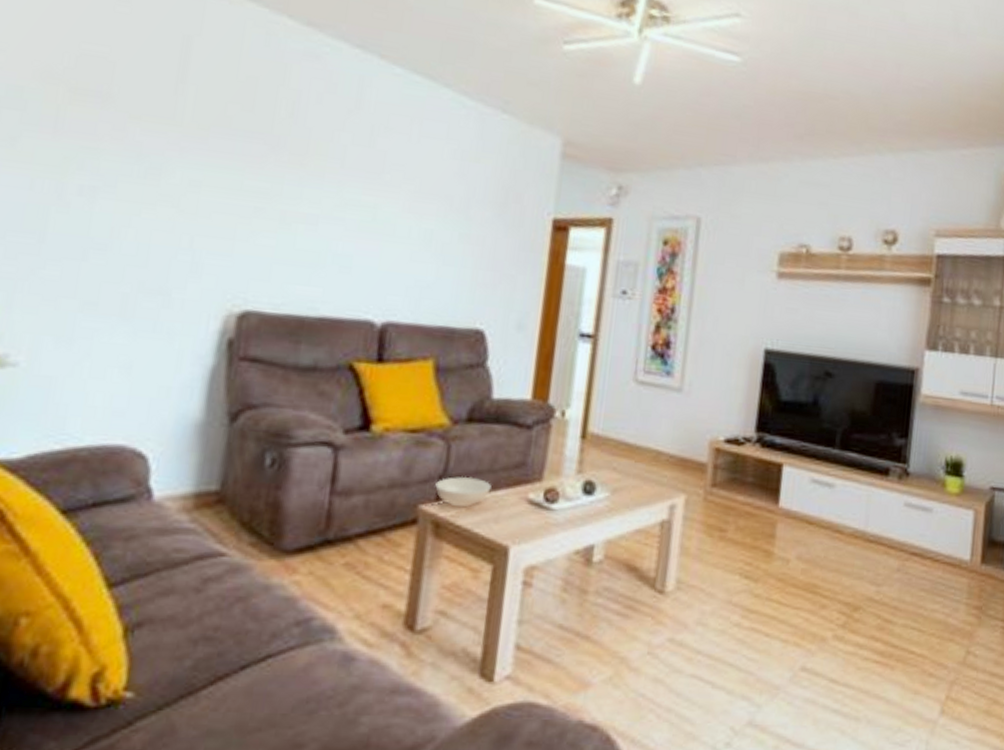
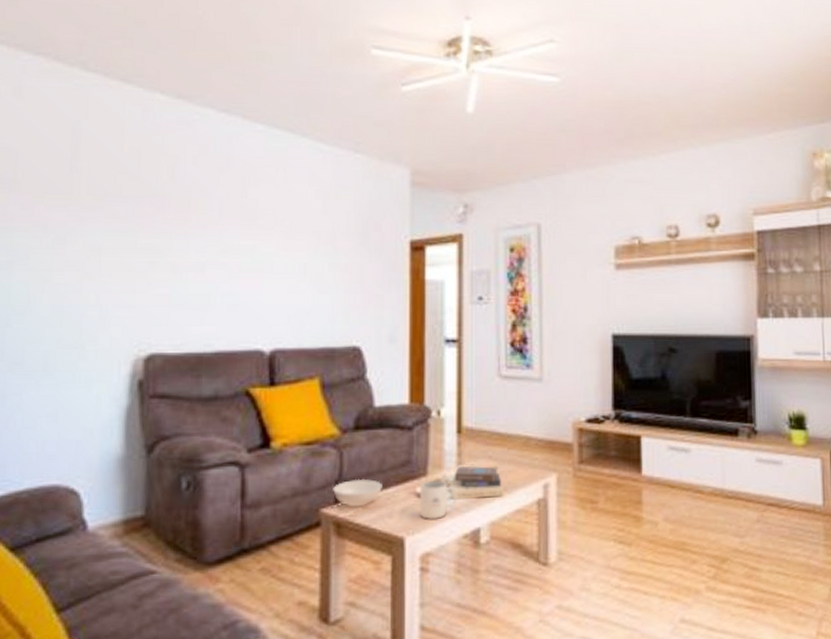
mug: none [529,486,574,530] -> present [419,480,458,519]
books: none [564,475,625,514] -> present [448,466,504,499]

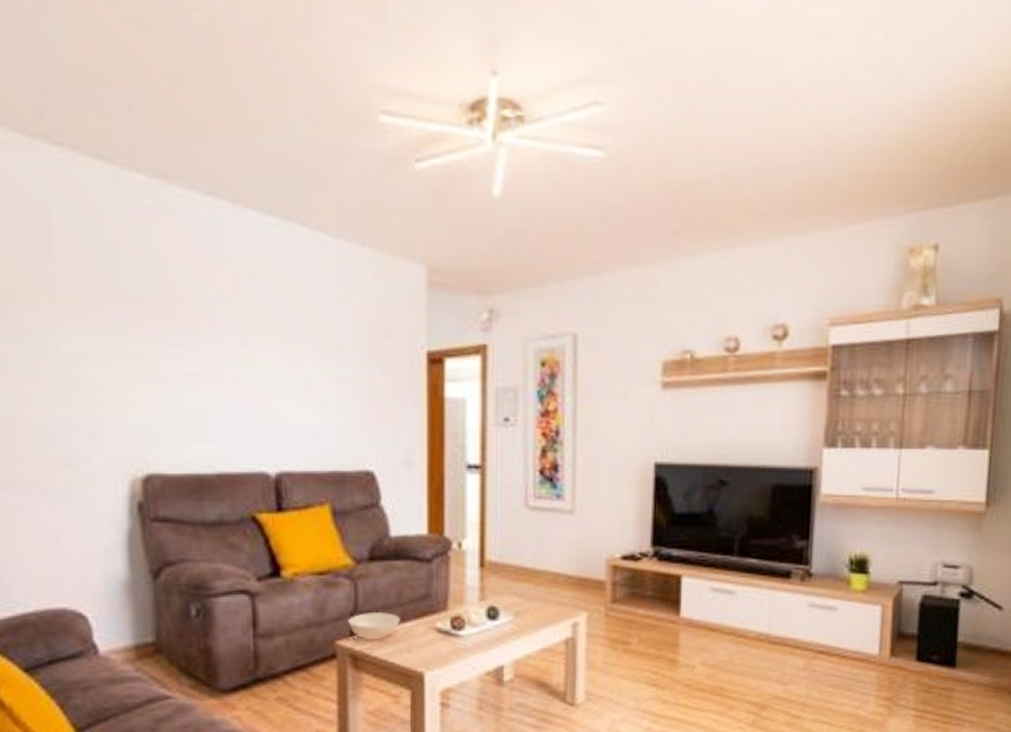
mug: present [419,480,458,519] -> none [439,615,480,655]
books: present [448,466,504,499] -> none [470,602,529,636]

